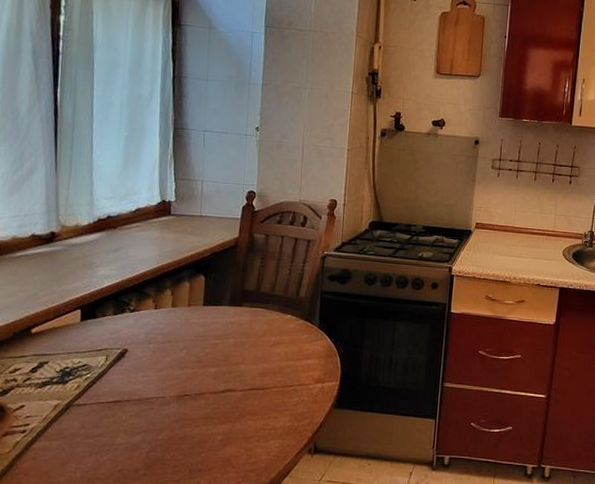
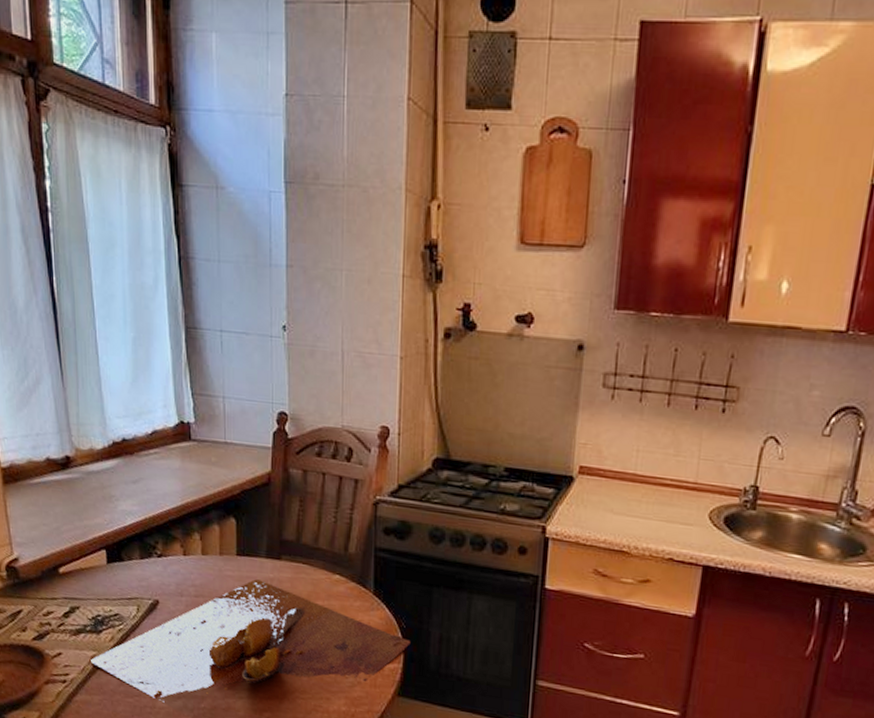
cutting board: none [54,324,347,440] -> present [91,579,411,704]

